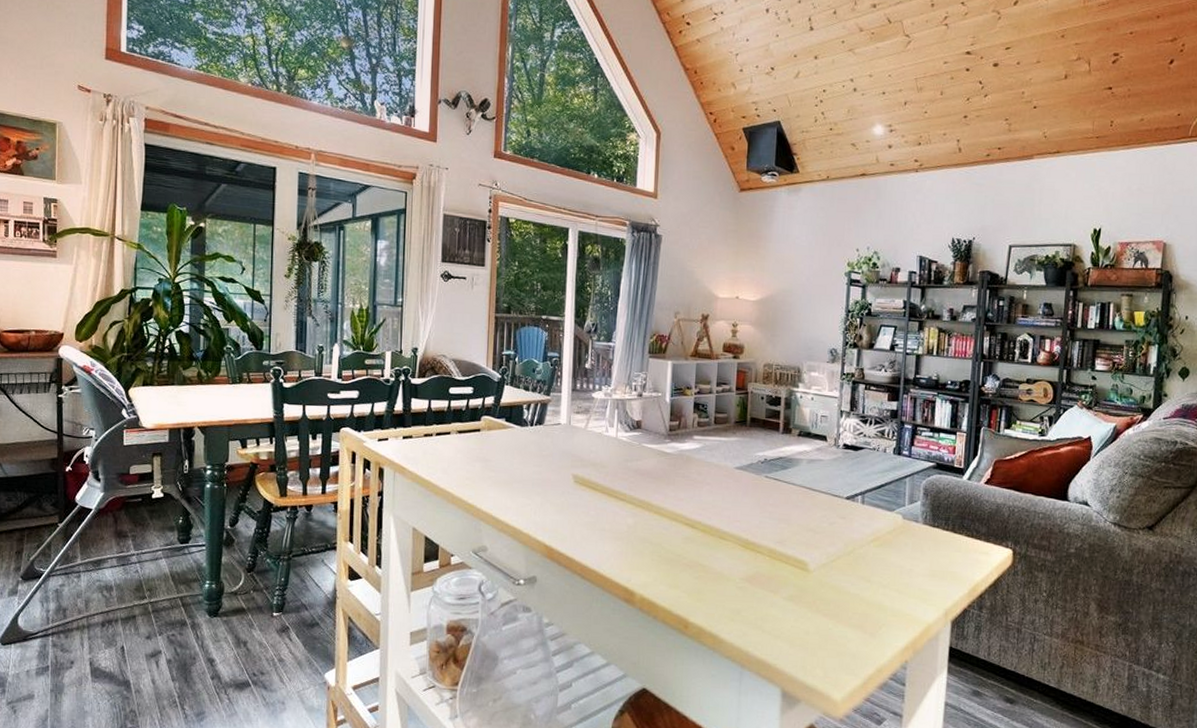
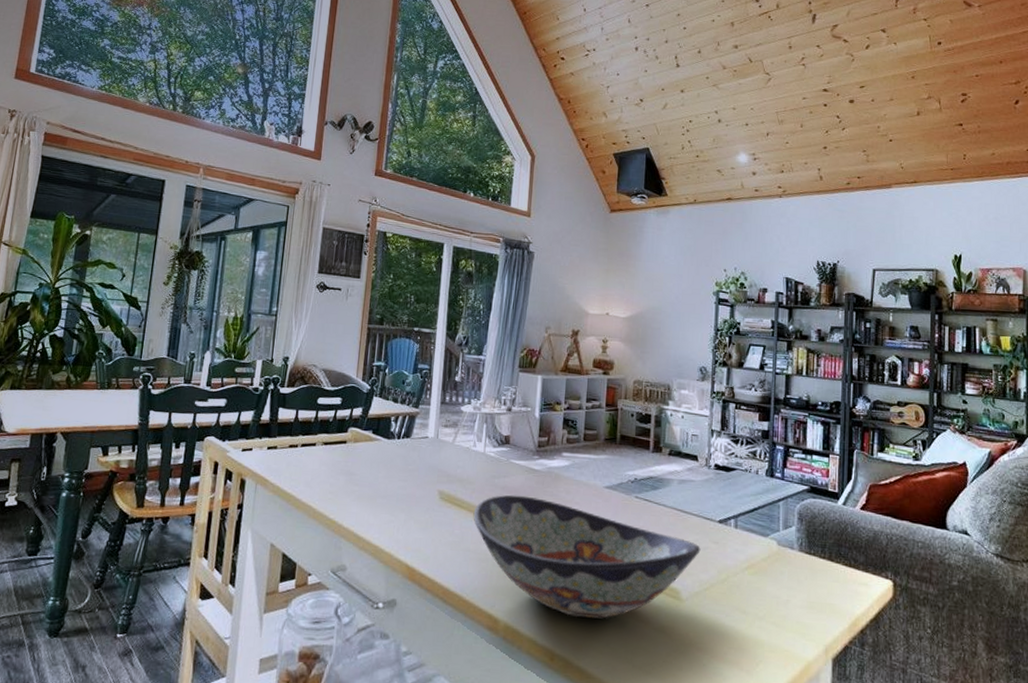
decorative bowl: none [607,477,829,590] -> present [473,494,701,619]

